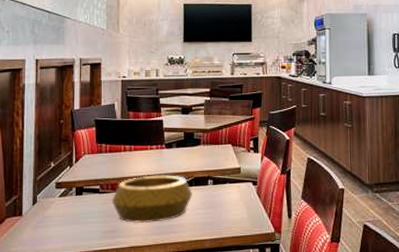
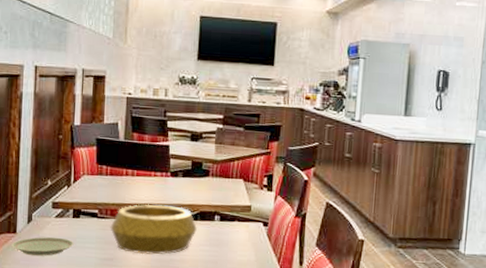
plate: none [18,215,78,236] -> present [11,236,74,257]

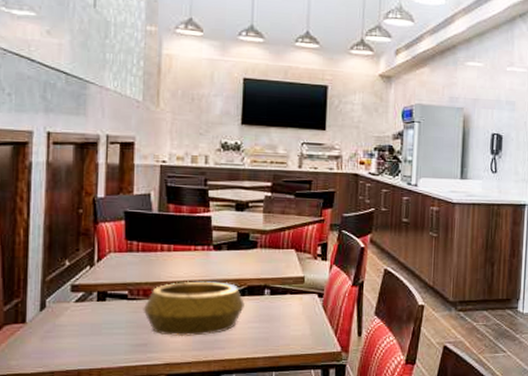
plate: present [11,236,74,257] -> none [20,324,99,348]

